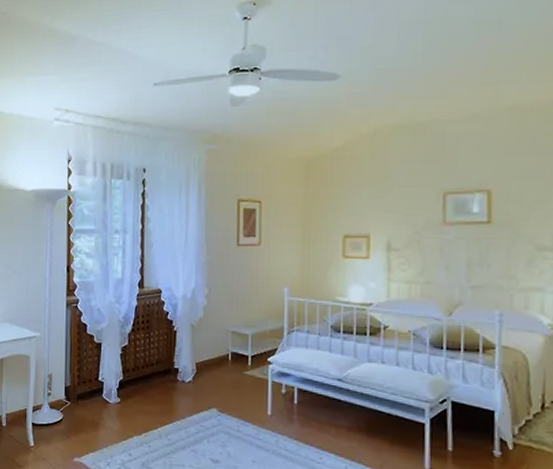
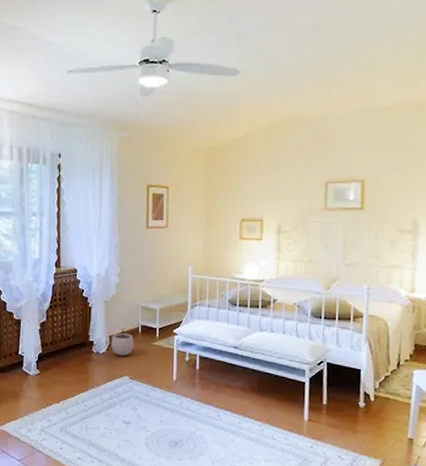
plant pot: none [198,355,223,386] -> present [111,329,134,356]

